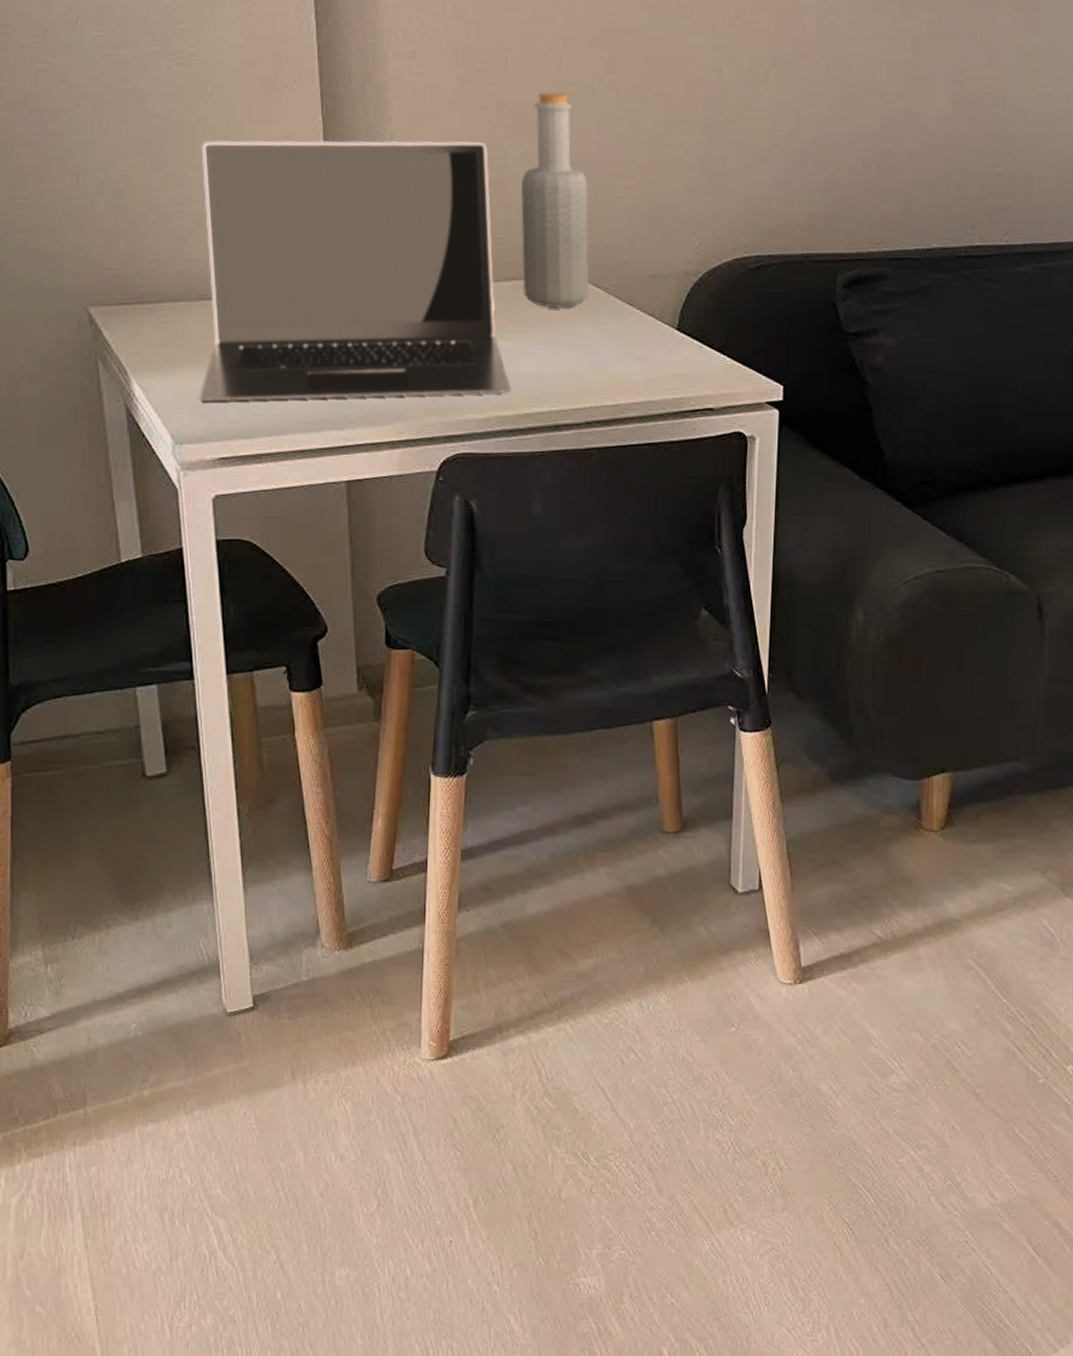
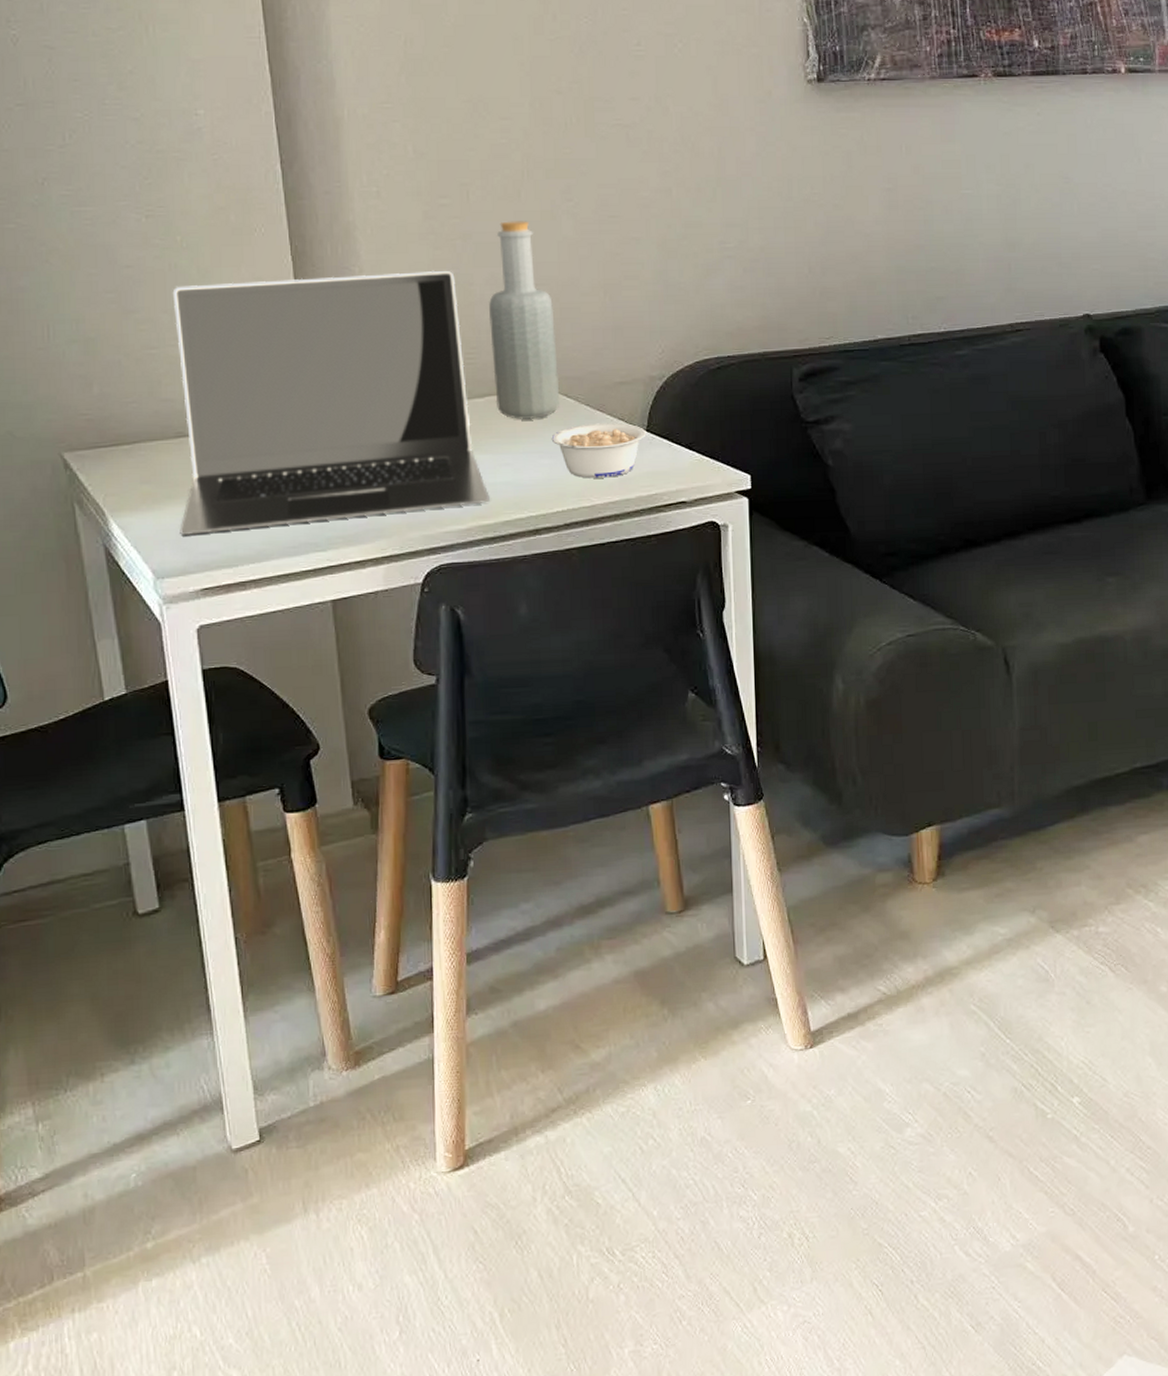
legume: none [577,317,677,377] -> present [551,422,647,479]

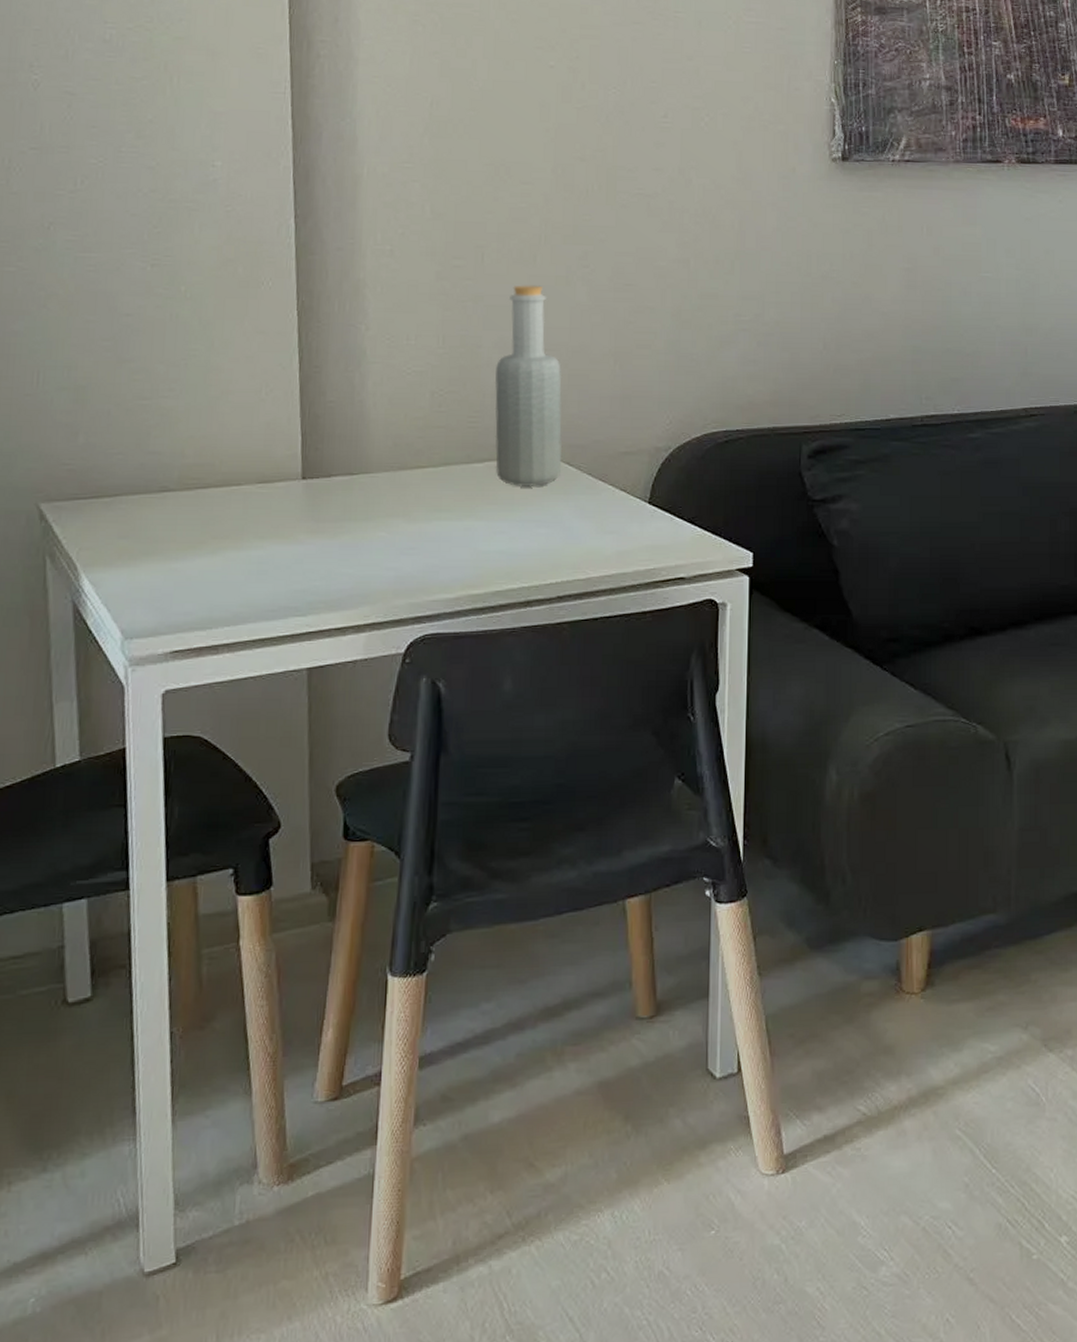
laptop: present [172,270,490,536] -> none [154,331,481,595]
legume: present [551,422,647,479] -> none [550,493,648,550]

